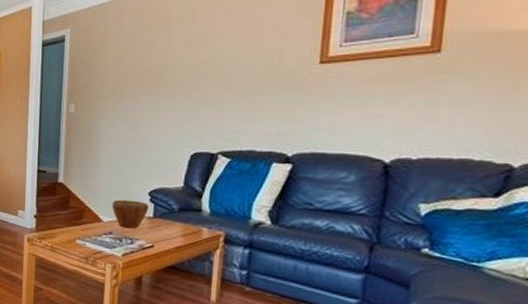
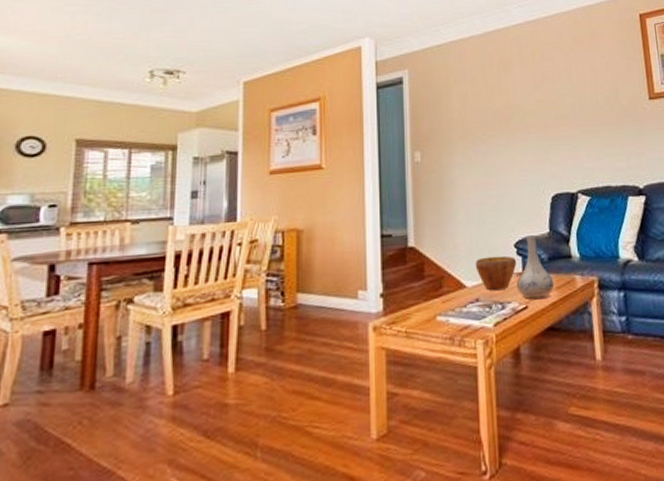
vase: none [146,187,182,243] -> present [517,235,555,300]

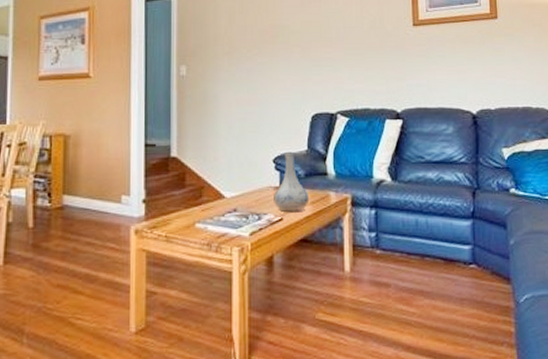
bowl: present [475,255,516,291] -> none [234,170,274,203]

